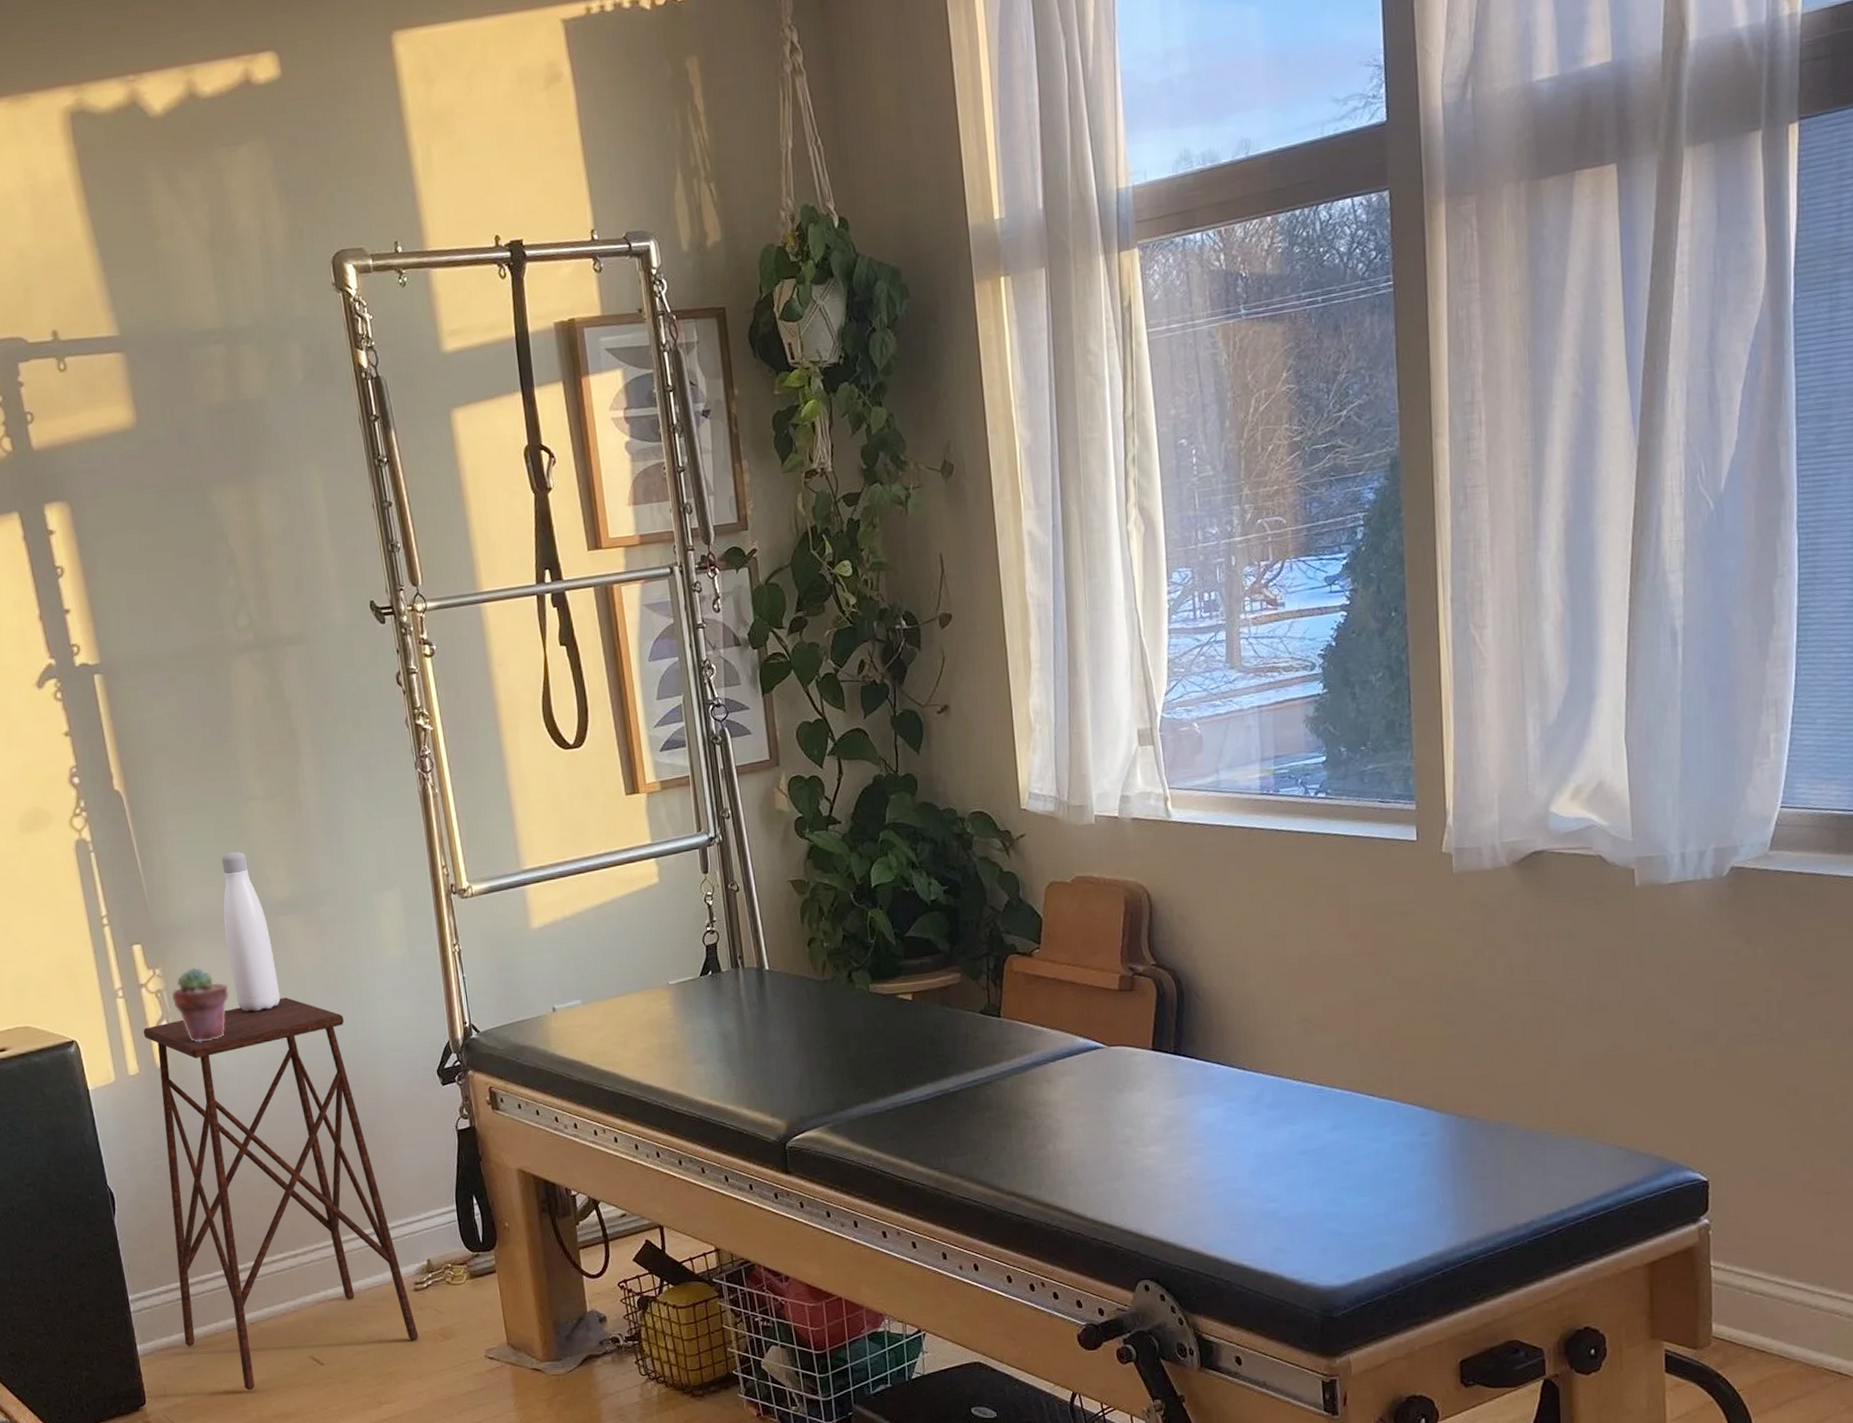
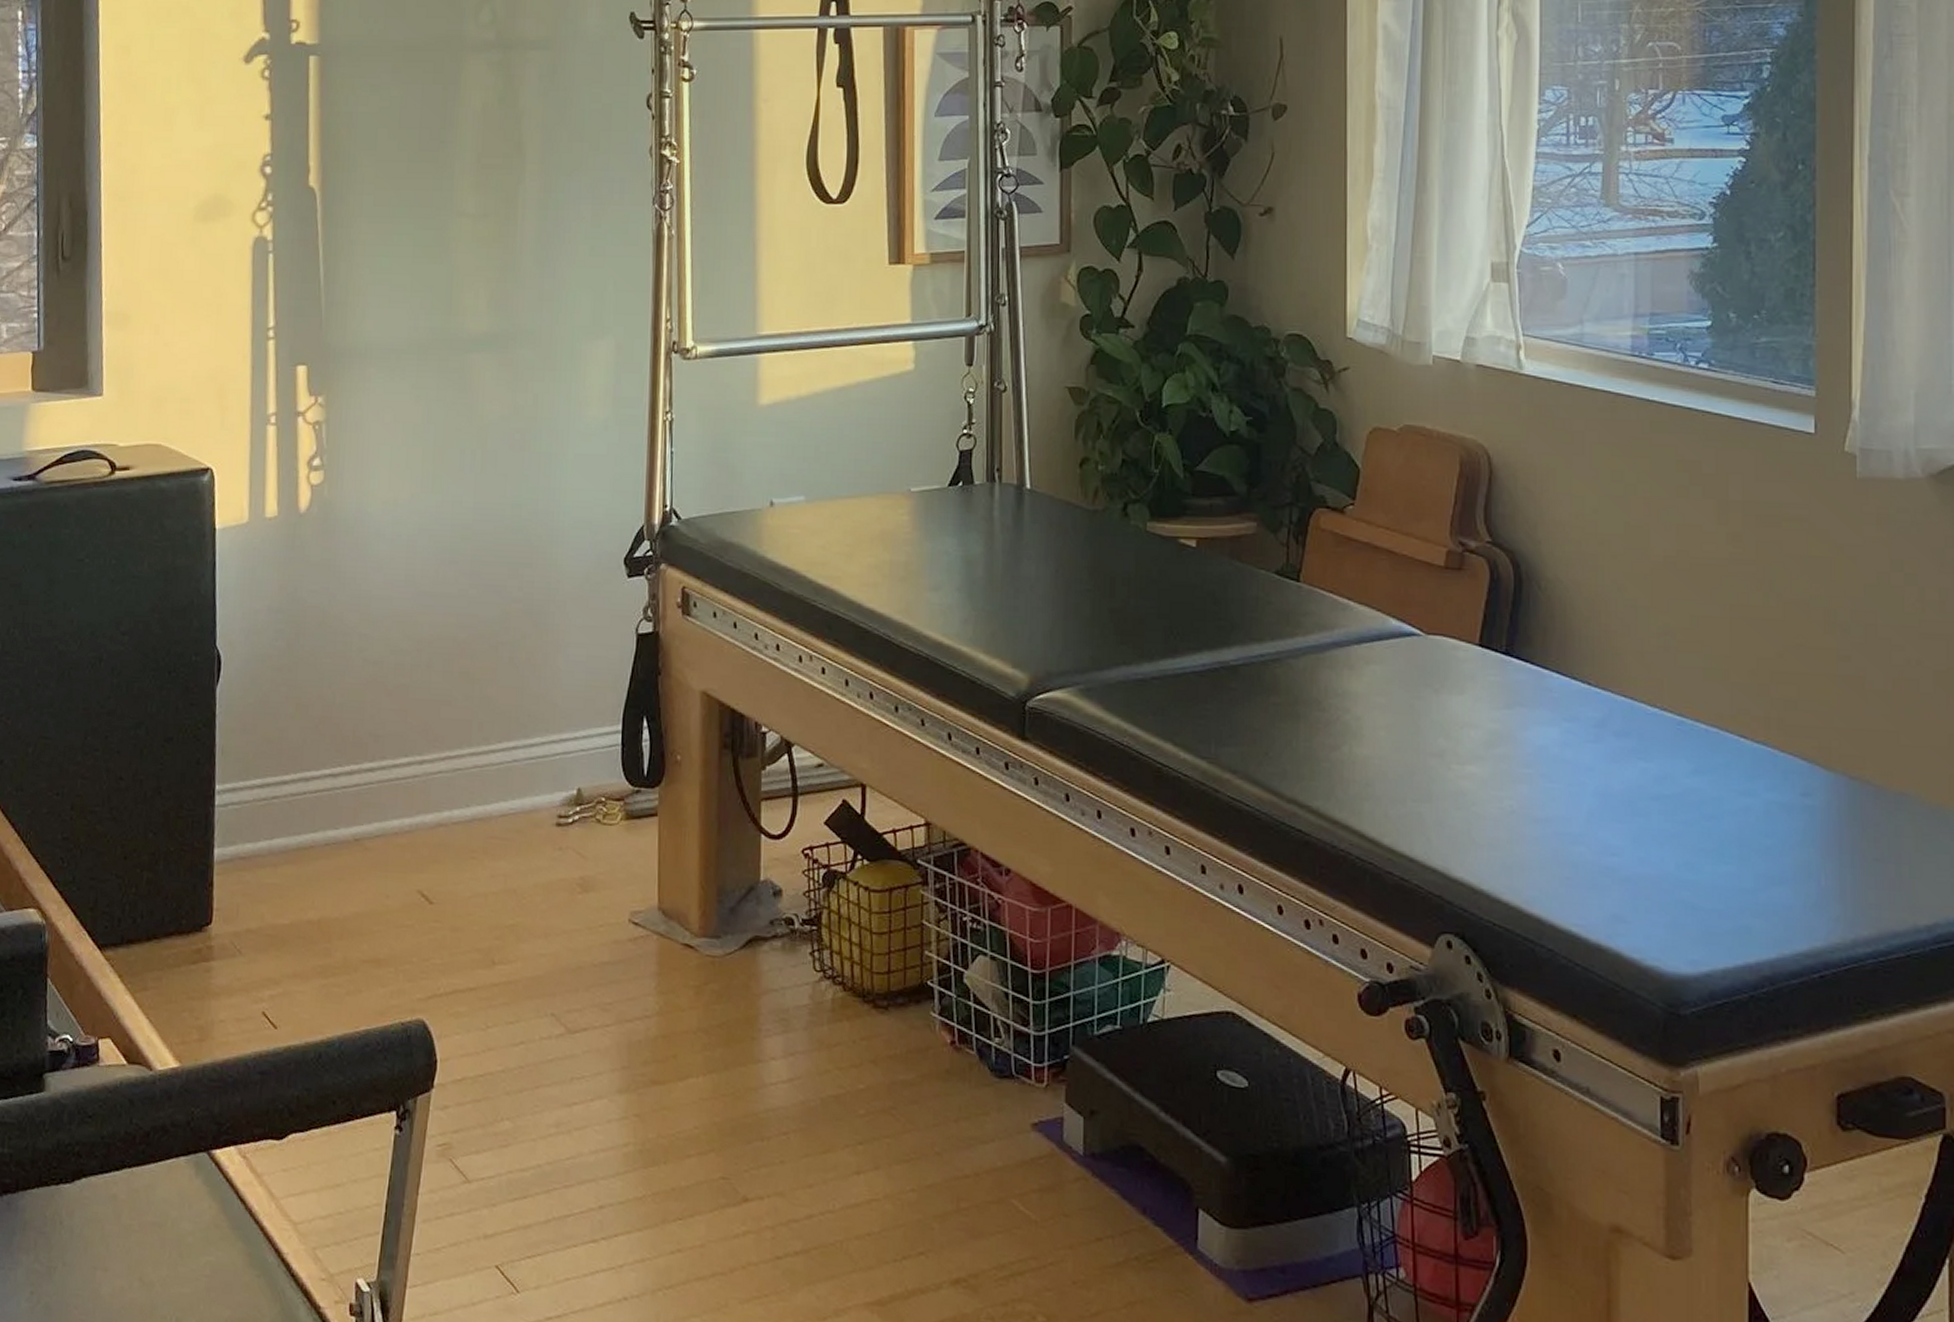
side table: present [143,997,419,1391] -> none [272,448,553,924]
potted succulent: present [171,967,229,1043] -> none [330,400,399,489]
water bottle: present [222,851,281,1012] -> none [404,273,457,462]

